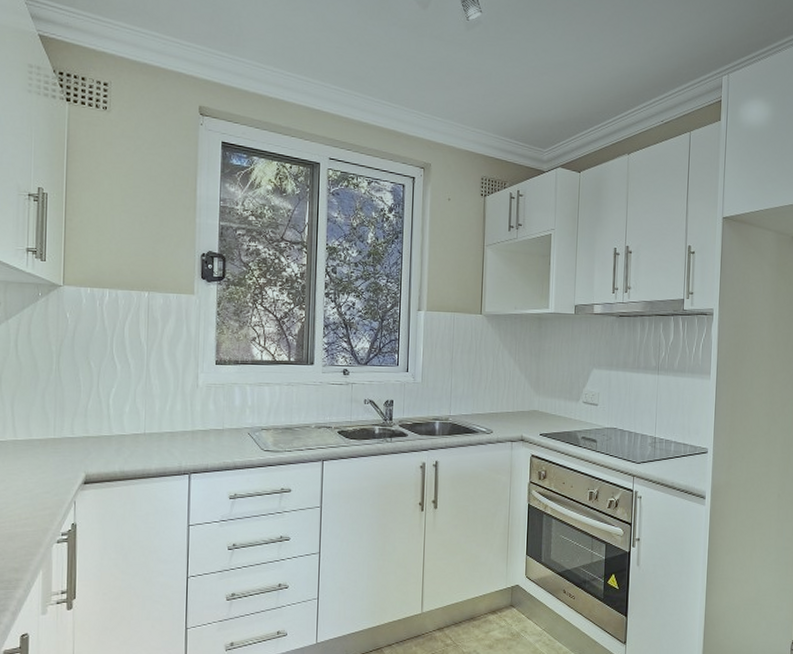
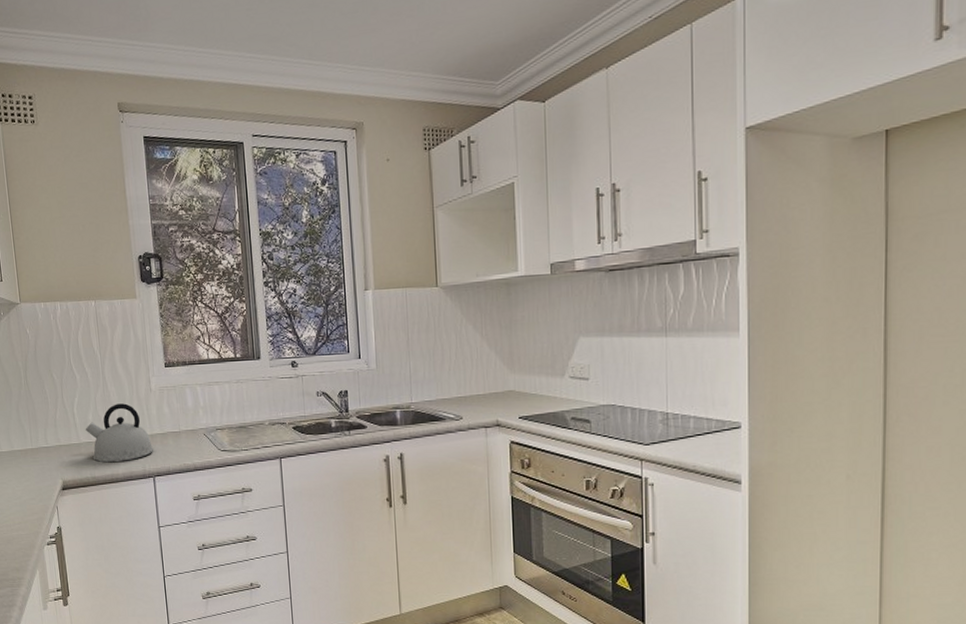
kettle: none [119,397,193,458] -> present [85,403,154,463]

